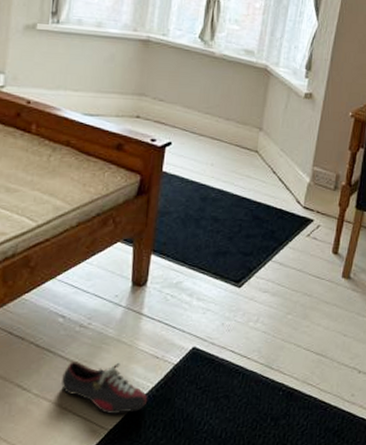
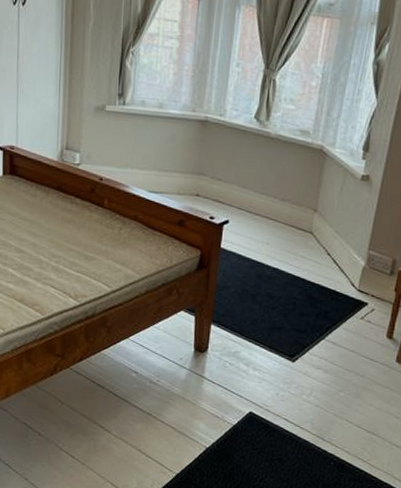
shoe: present [62,362,148,415] -> none [136,412,210,462]

